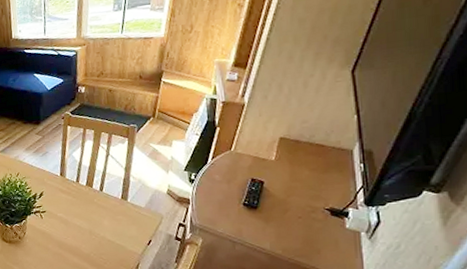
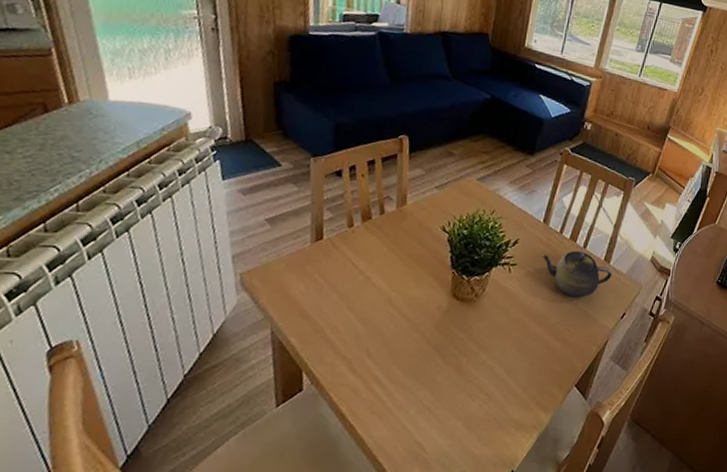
teapot: none [64,194,132,232] -> present [541,251,613,298]

